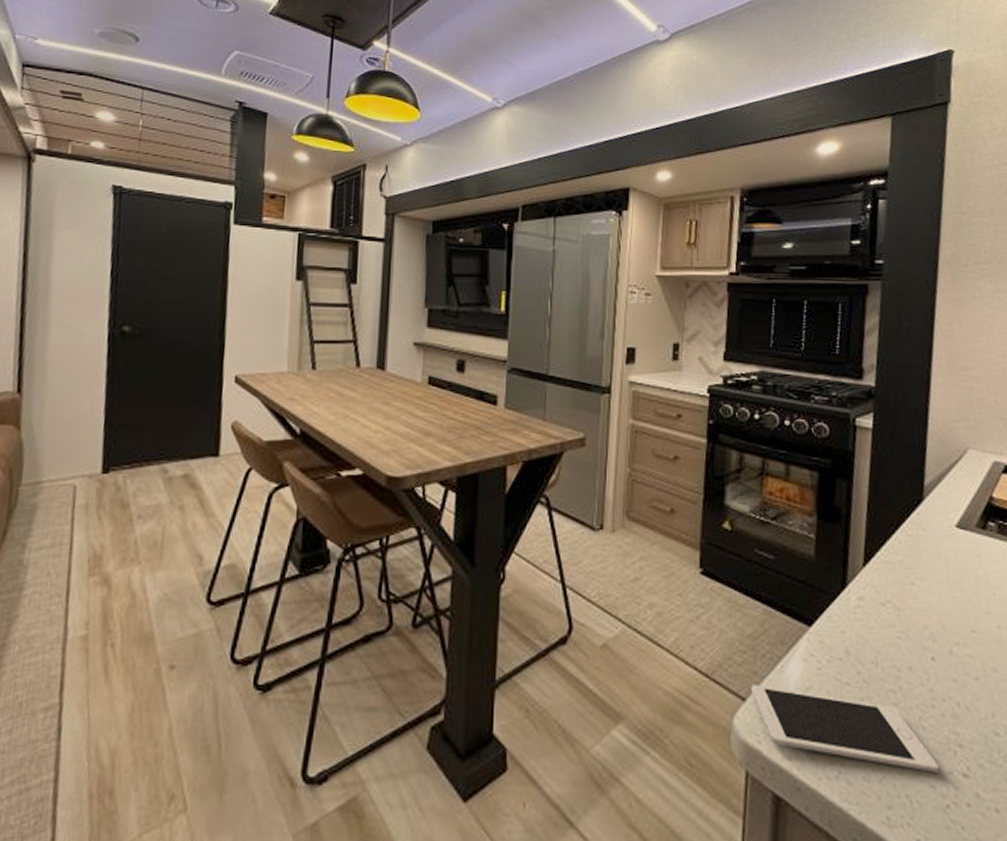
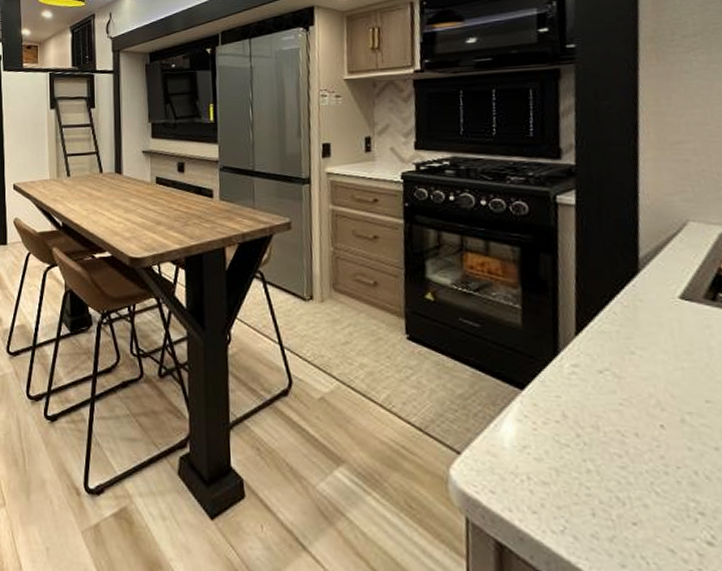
cell phone: present [751,684,940,772] -> none [465,440,679,537]

